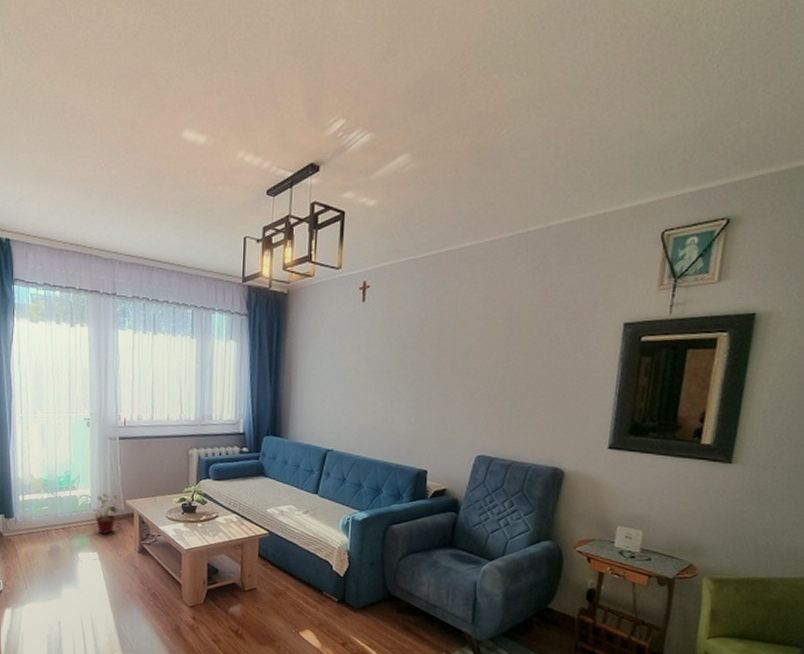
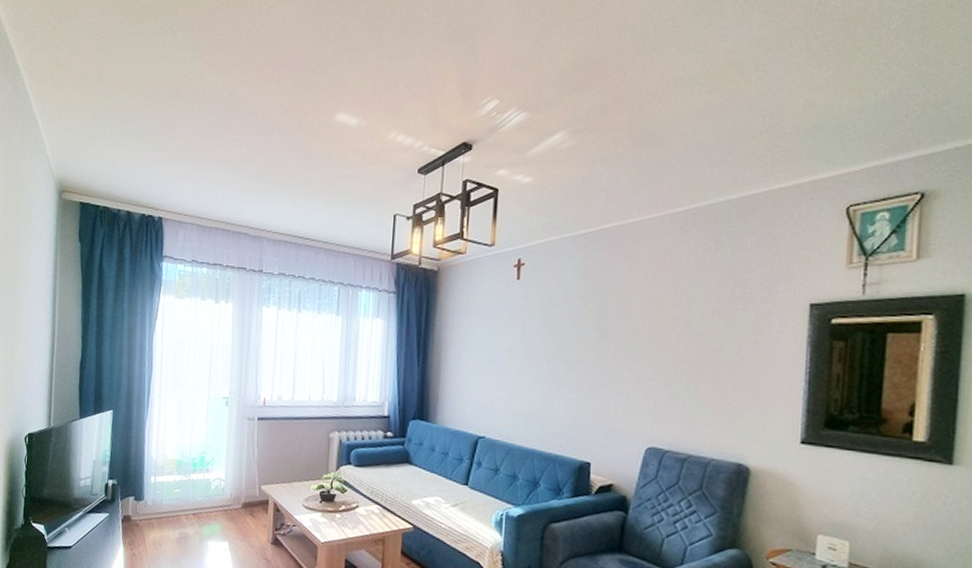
potted plant: present [93,493,119,534] -> none [226,477,254,522]

